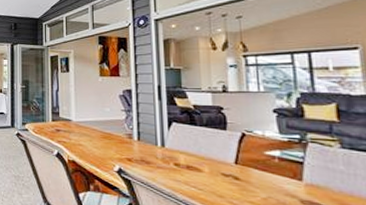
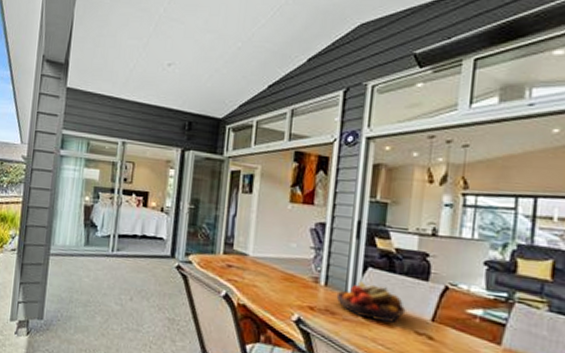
fruit bowl: none [148,134,211,168] -> present [336,281,406,323]

